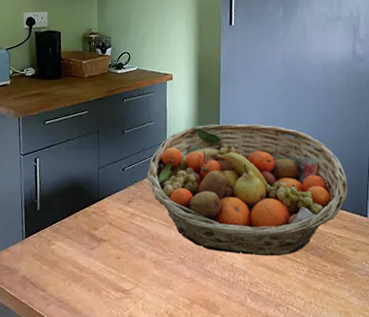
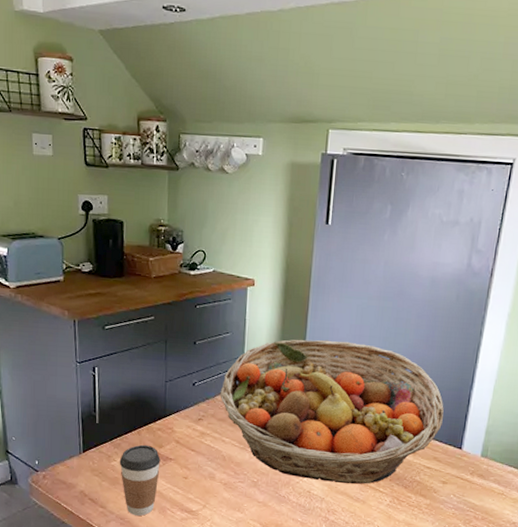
coffee cup: none [58,228,96,297] -> present [119,444,161,516]

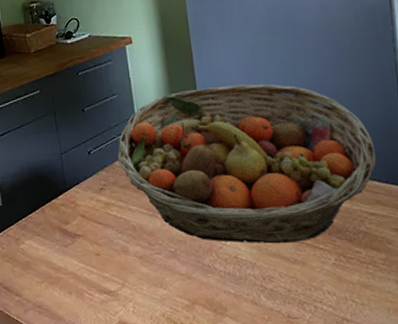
coffee cup: present [119,444,161,516] -> none [27,223,71,301]

